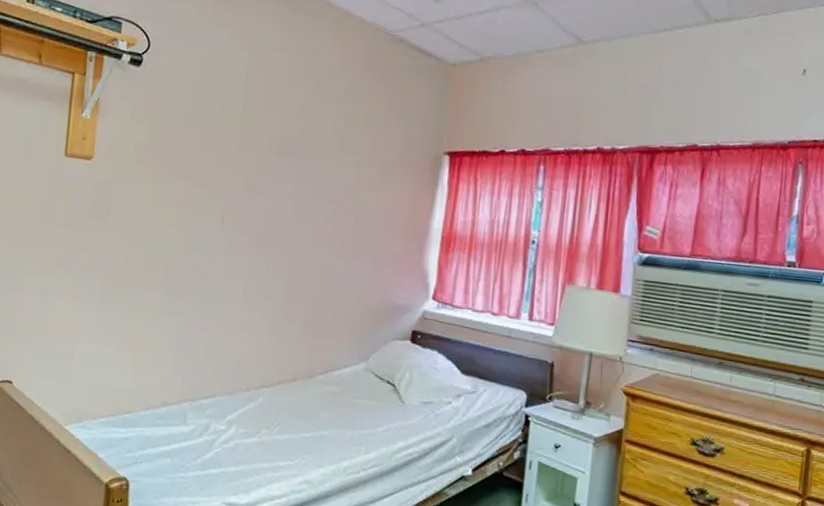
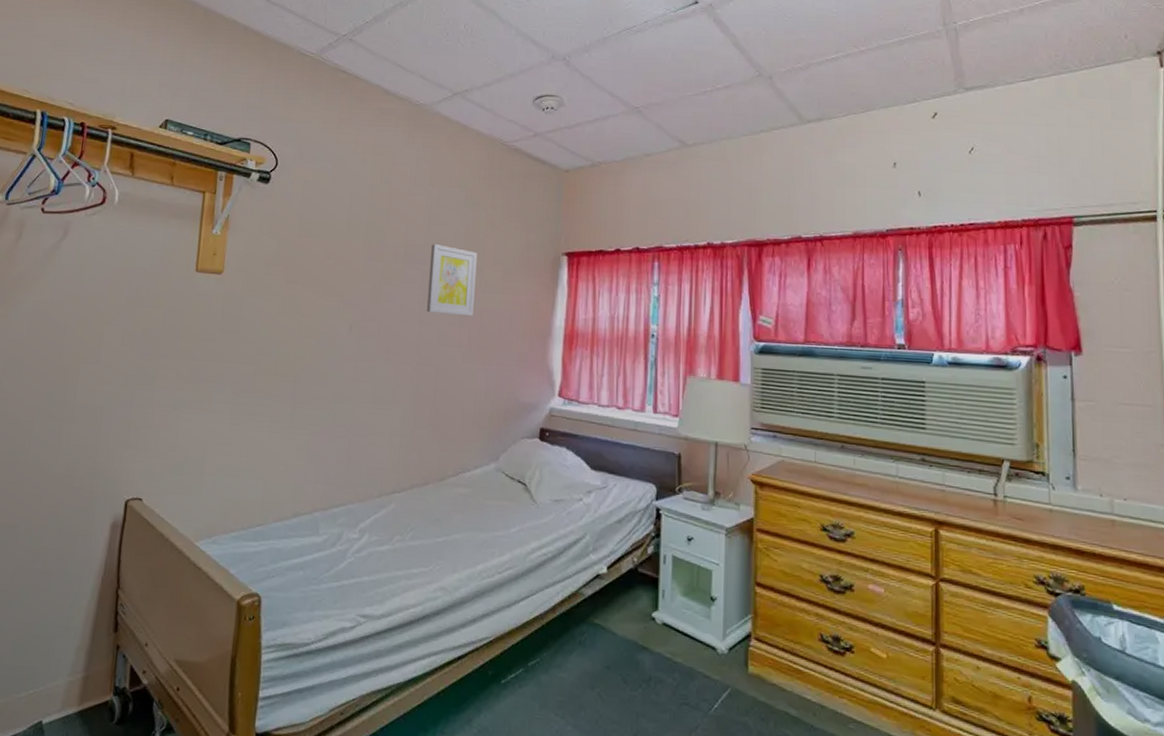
wall art: none [301,137,356,214] -> present [427,244,477,317]

